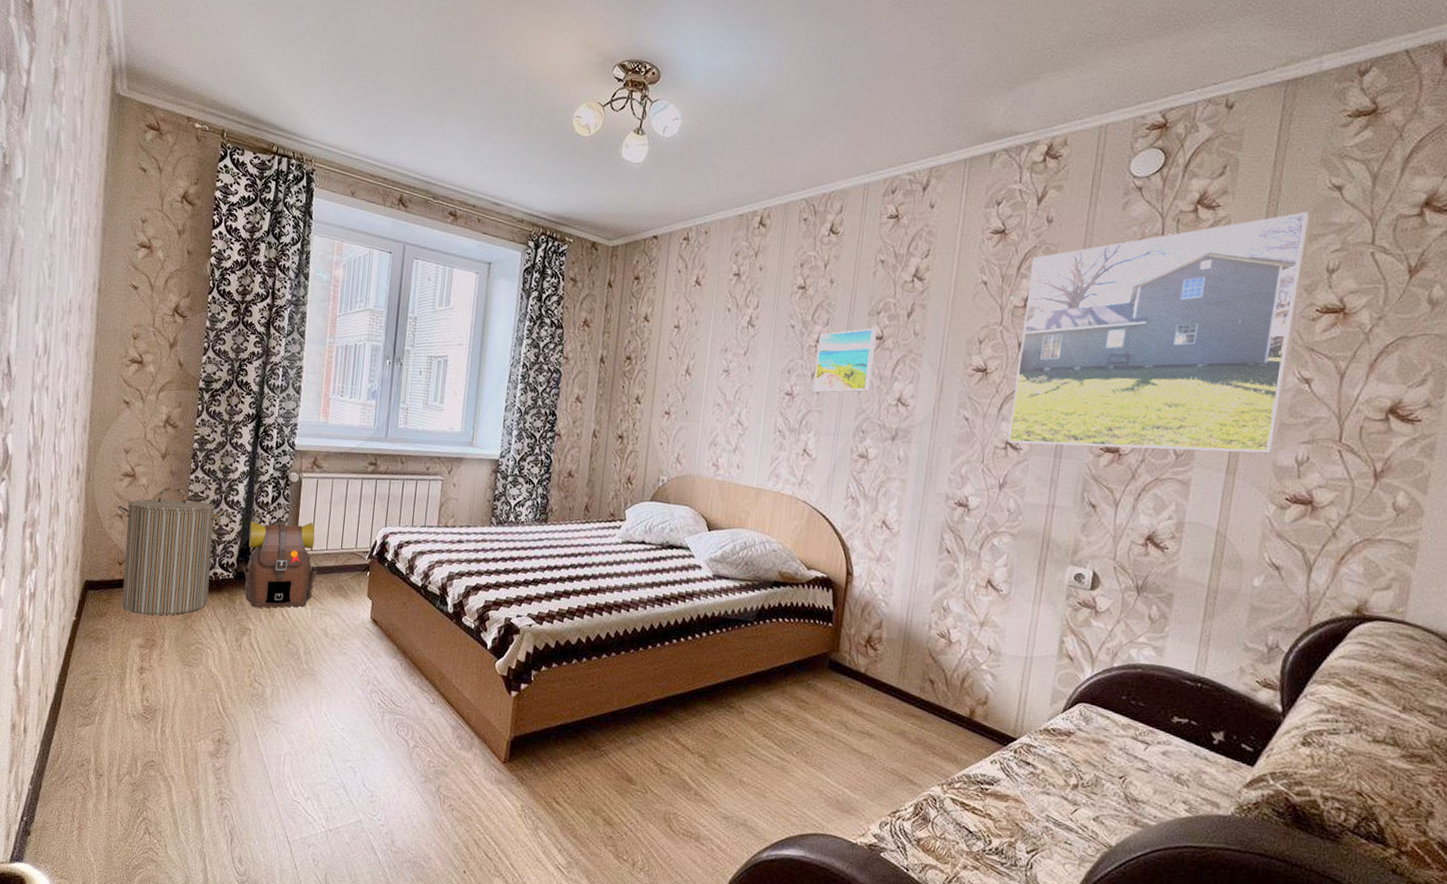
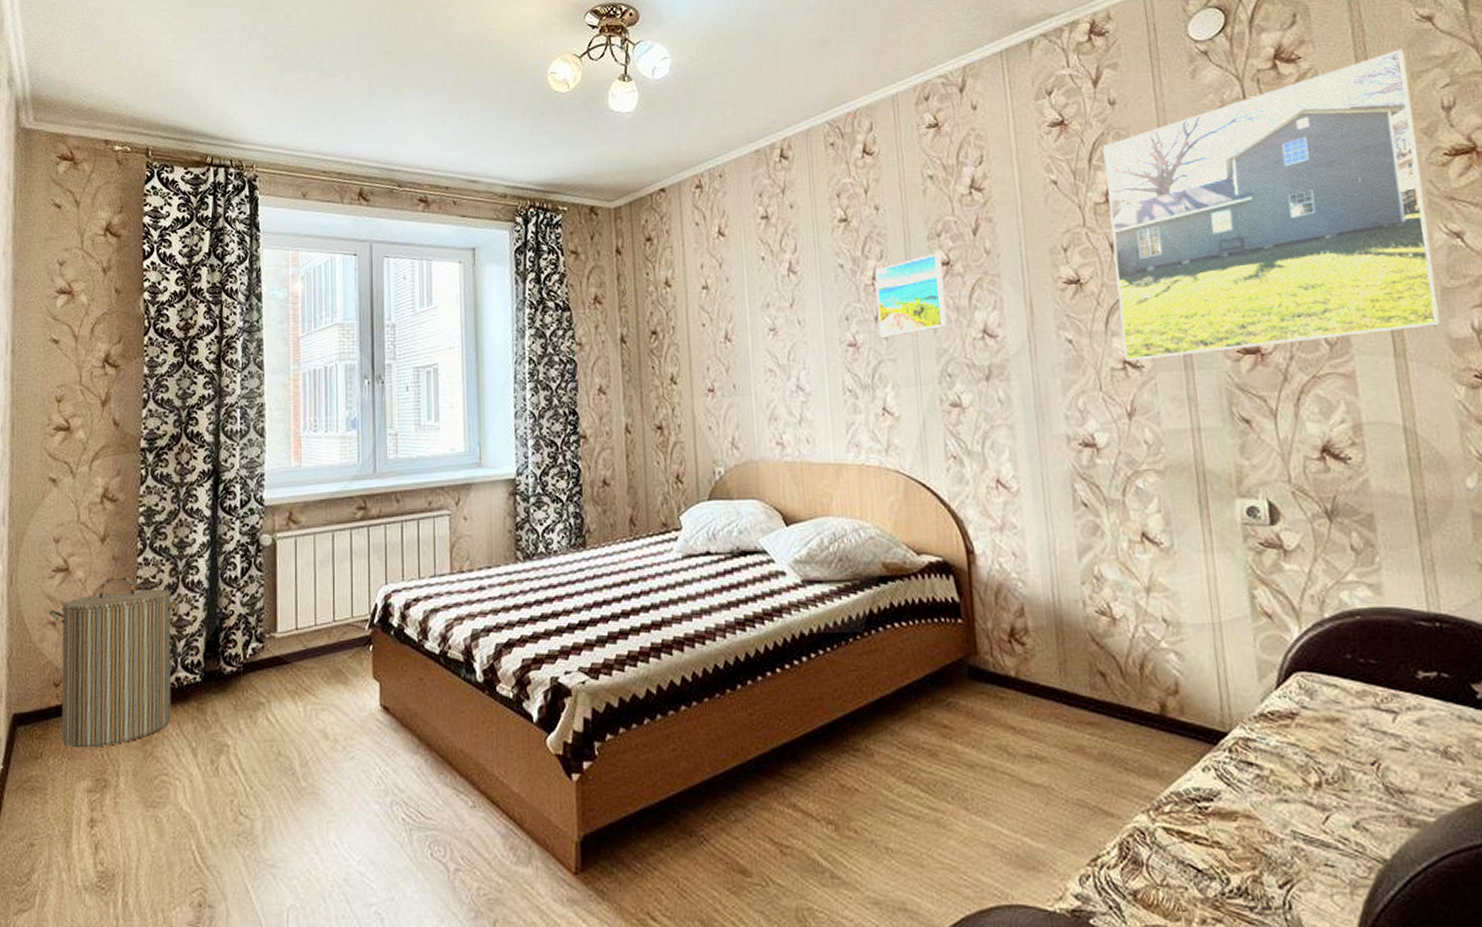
backpack: present [243,521,318,608] -> none [212,592,307,716]

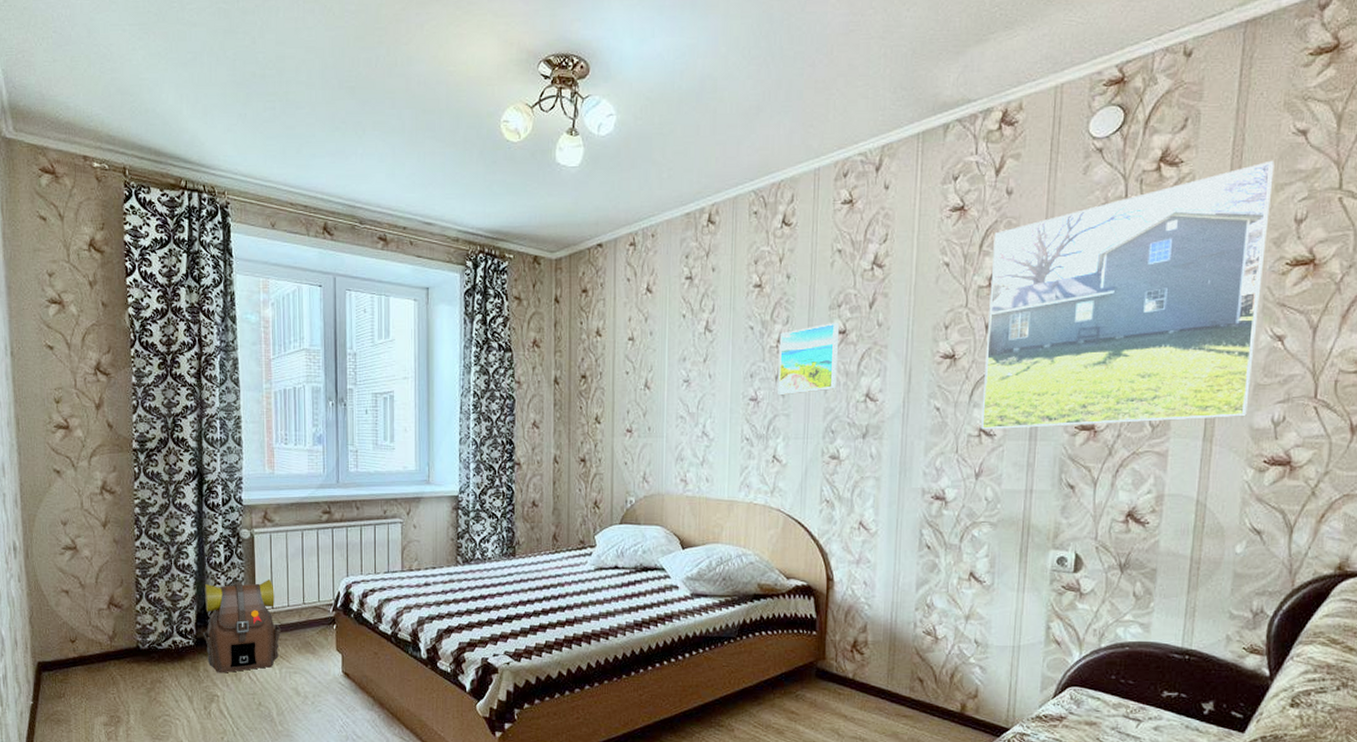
laundry hamper: present [48,575,183,748] -> none [61,556,176,692]
backpack: none [212,592,307,716] -> present [202,578,282,673]

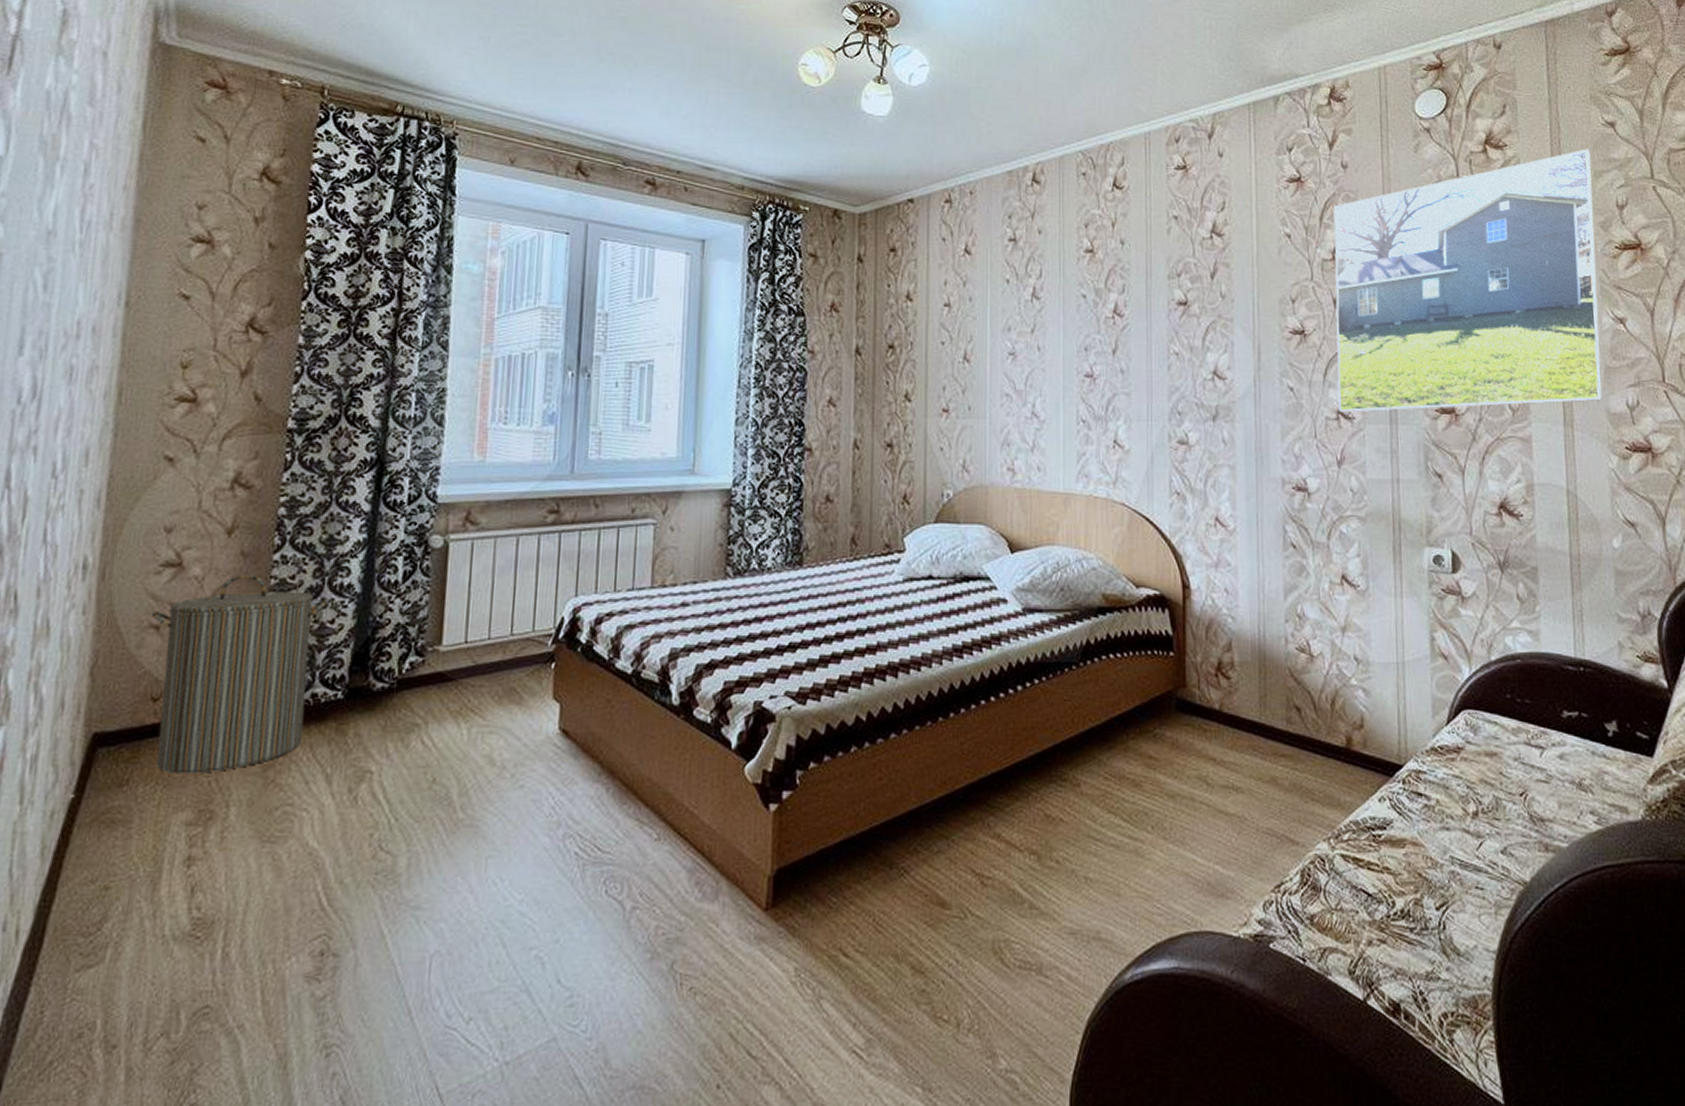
laundry hamper: none [61,556,176,692] -> present [151,574,328,774]
backpack: present [202,578,282,673] -> none [358,601,477,738]
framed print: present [778,322,840,396] -> none [1115,292,1181,372]

